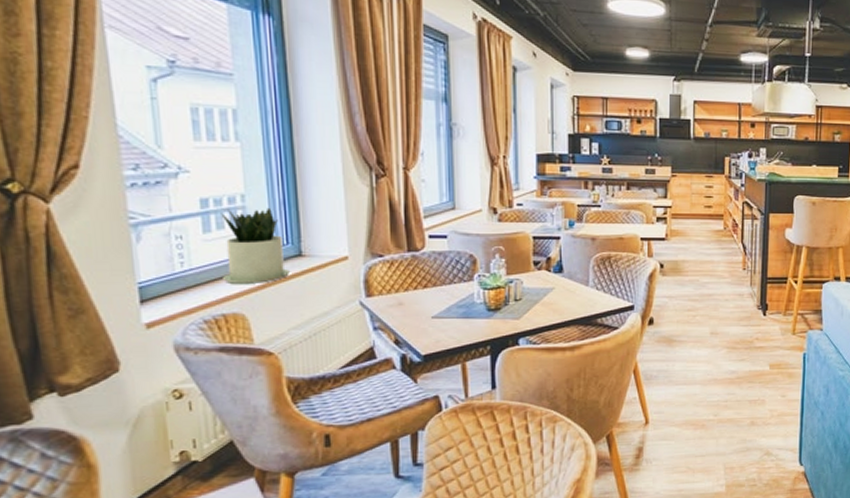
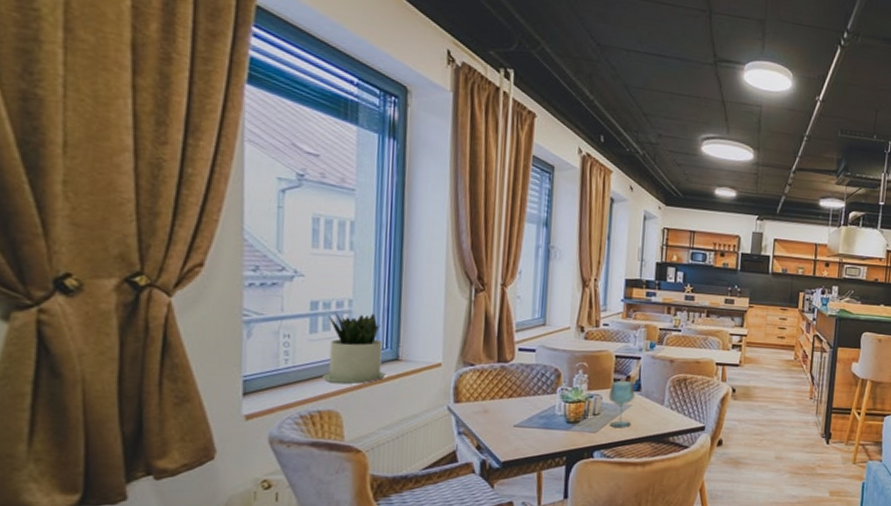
wine glass: none [529,262,557,313] -> present [608,380,635,428]

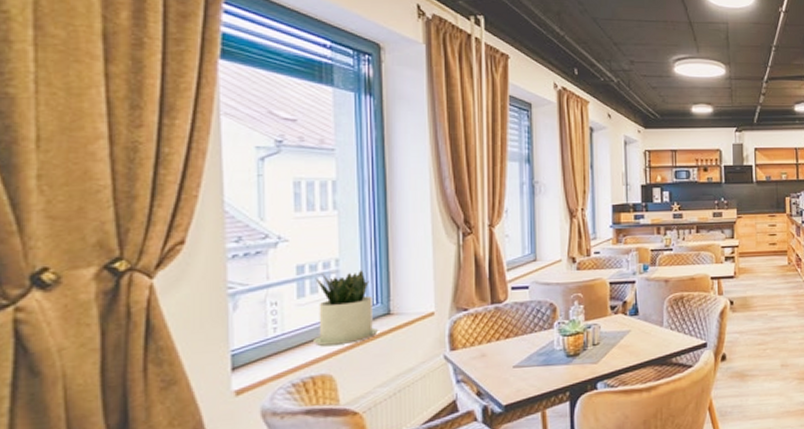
wine glass: present [608,380,635,428] -> none [606,306,633,356]

